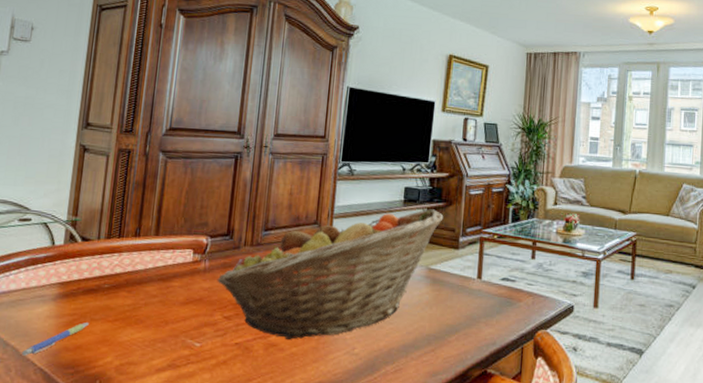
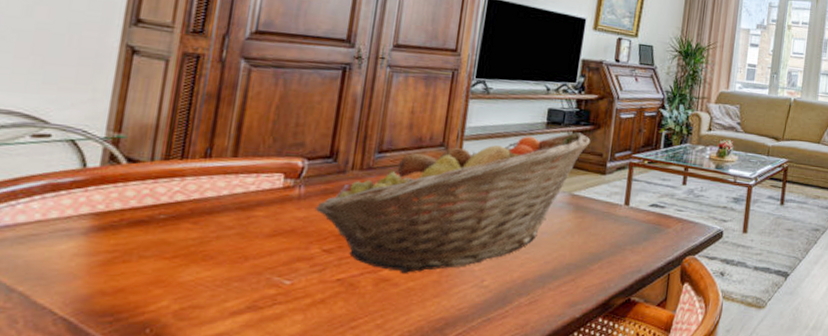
pen: present [22,323,89,356] -> none [34,261,136,303]

